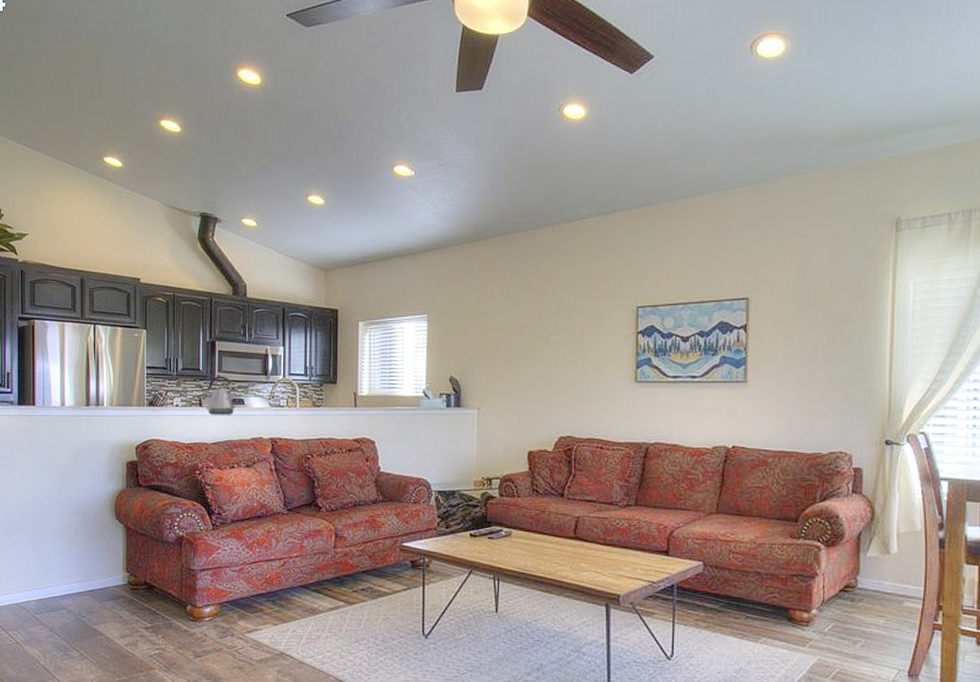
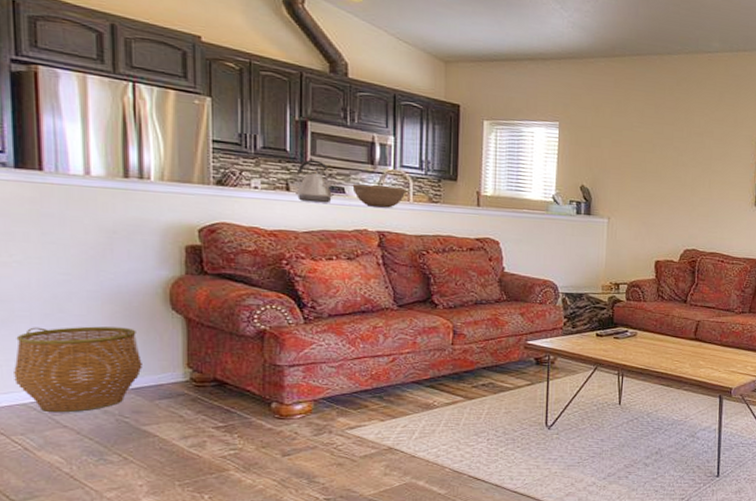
basket: none [12,536,95,612] -> present [14,326,142,413]
bowl: none [250,394,293,415] -> present [352,184,405,208]

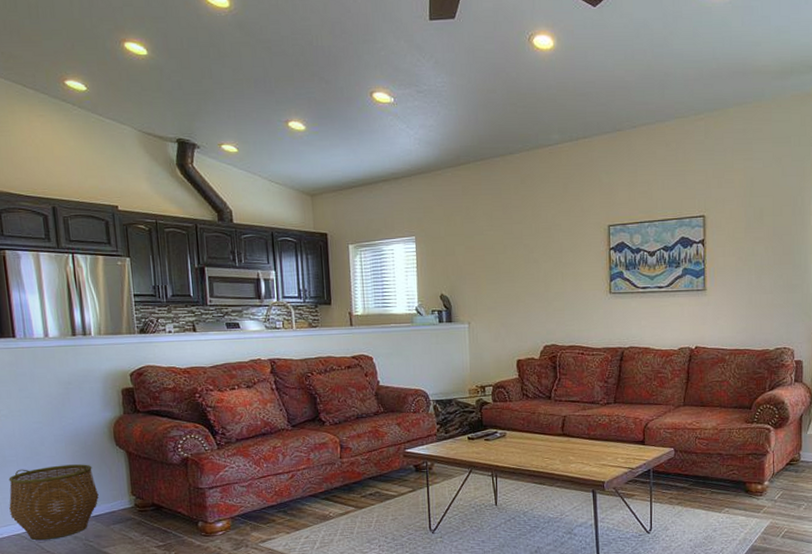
kettle: present [296,159,335,203] -> none [200,301,231,339]
bowl: present [352,184,405,208] -> none [245,316,289,338]

